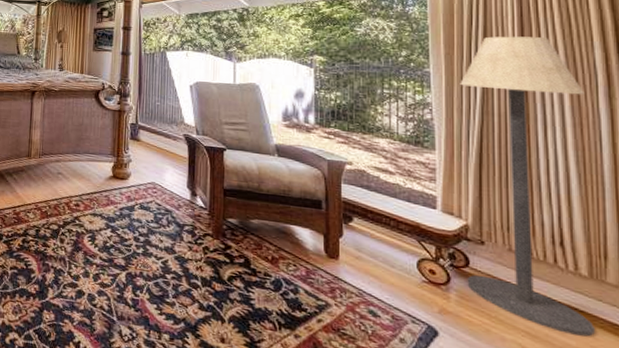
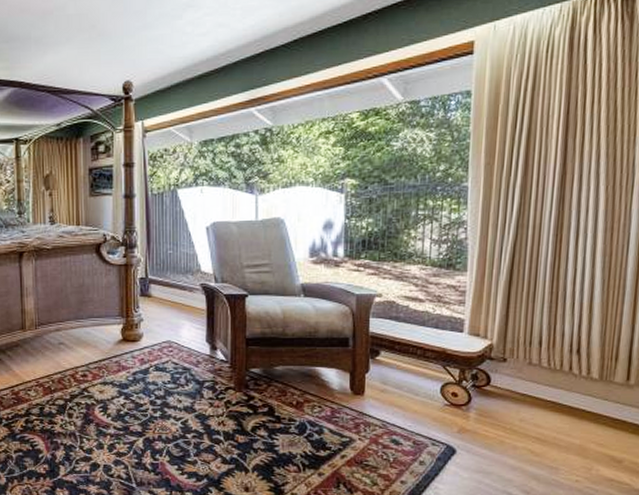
floor lamp: present [460,36,595,337] -> none [486,136,620,435]

